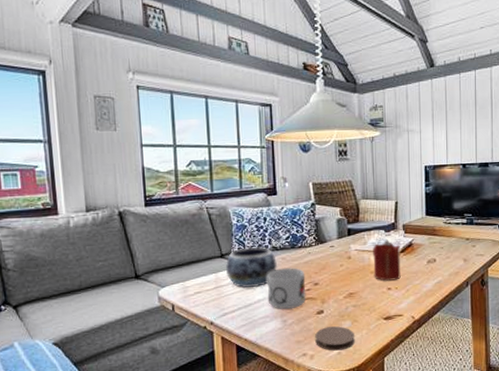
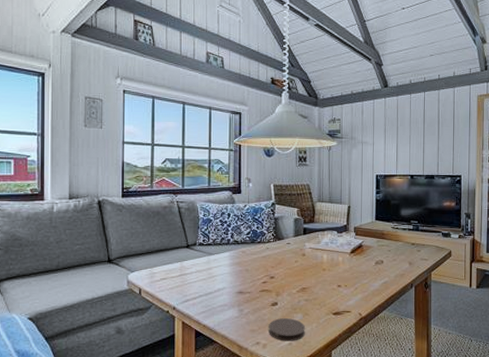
decorative bowl: present [226,247,278,289] -> none [191,240,238,278]
mug: present [266,267,306,309] -> none [227,260,263,299]
candle: present [373,239,401,281] -> none [325,240,351,278]

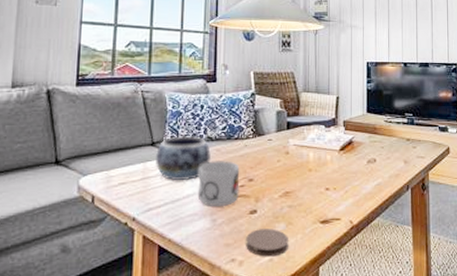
decorative bowl: none [191,240,238,278] -> present [156,136,212,181]
mug: none [227,260,263,299] -> present [197,159,240,206]

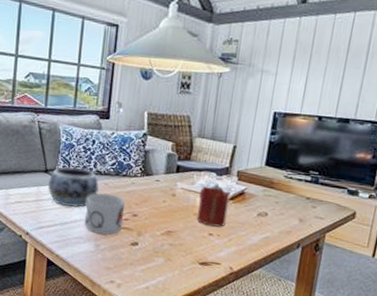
coaster: present [246,229,288,257] -> none [125,259,166,286]
candle: none [312,135,340,180] -> present [196,183,231,227]

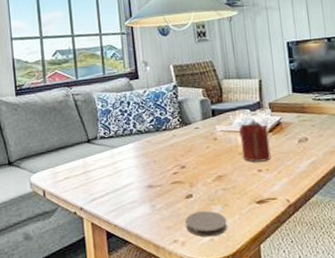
decorative bowl: present [48,167,100,208] -> none [93,131,144,173]
mug: present [84,193,126,235] -> none [133,150,174,194]
coaster: none [125,259,166,286] -> present [185,211,227,237]

